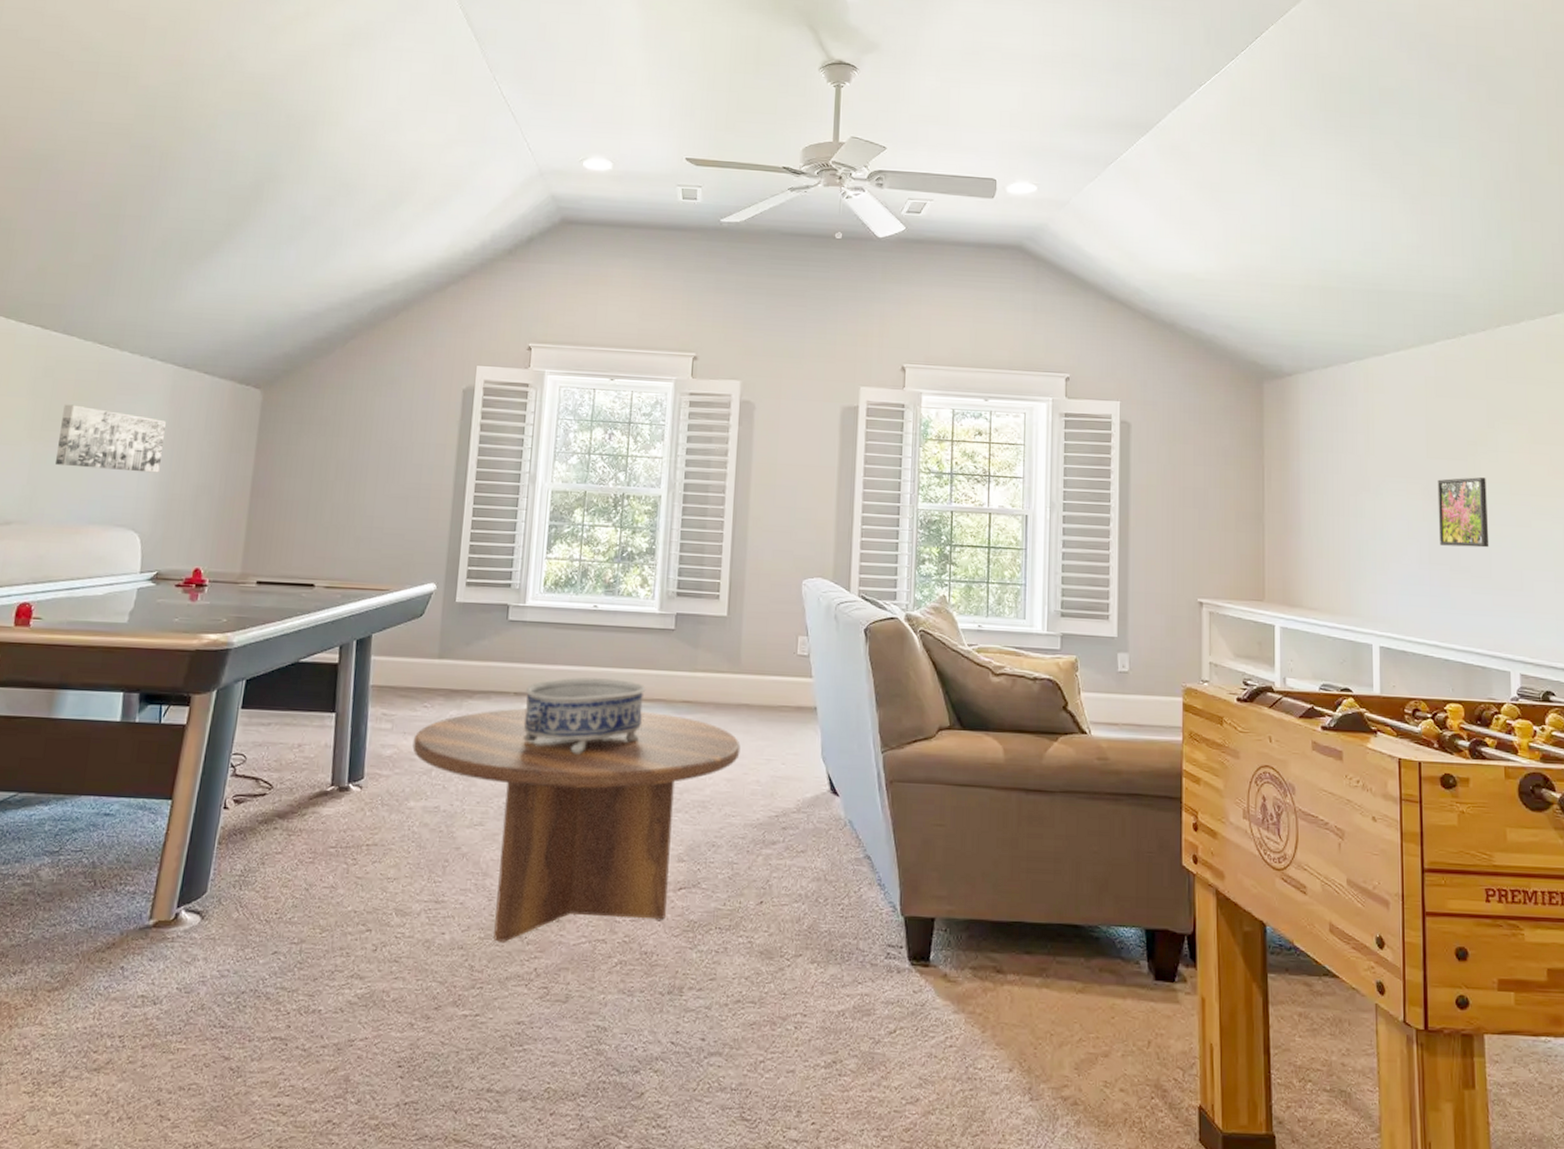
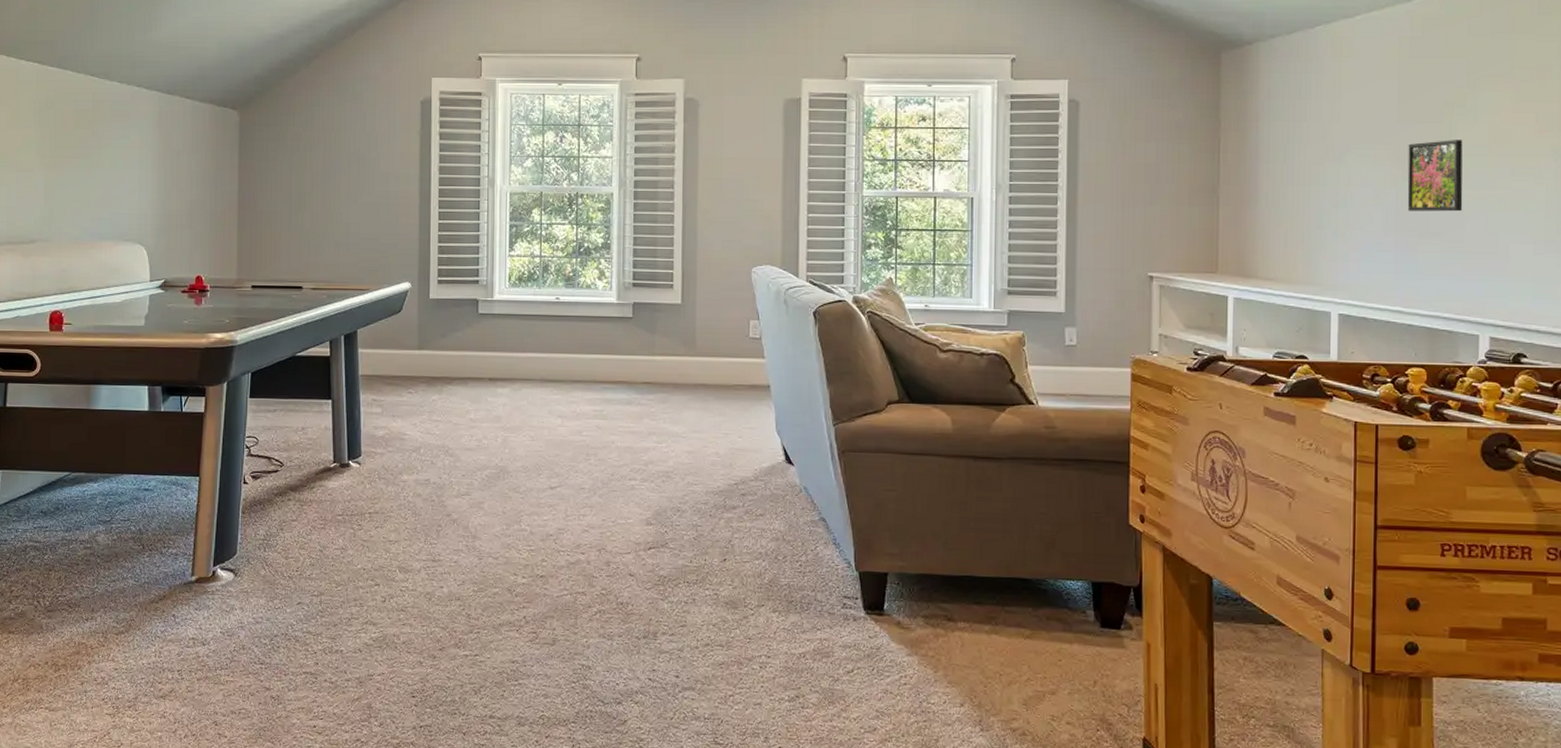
wall art: present [56,404,166,473] -> none [66,133,157,192]
coffee table: present [412,708,740,942] -> none [402,392,699,594]
decorative bowl: present [523,677,645,754] -> none [499,363,608,432]

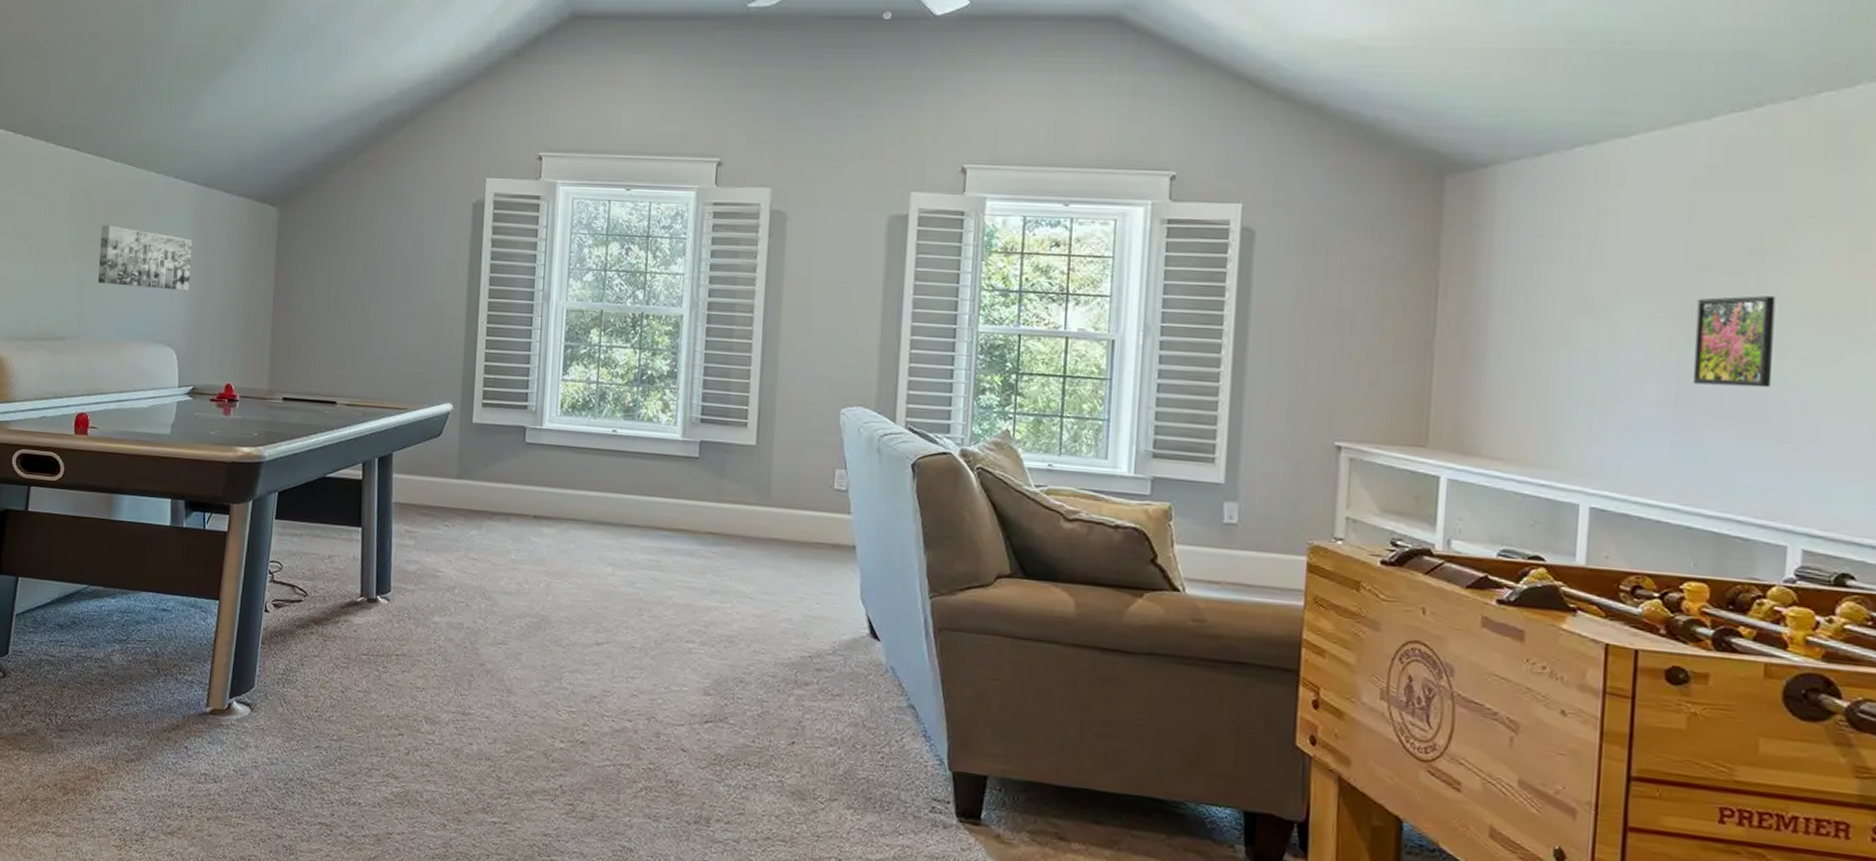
wall art: none [66,133,157,192] -> present [98,224,192,291]

